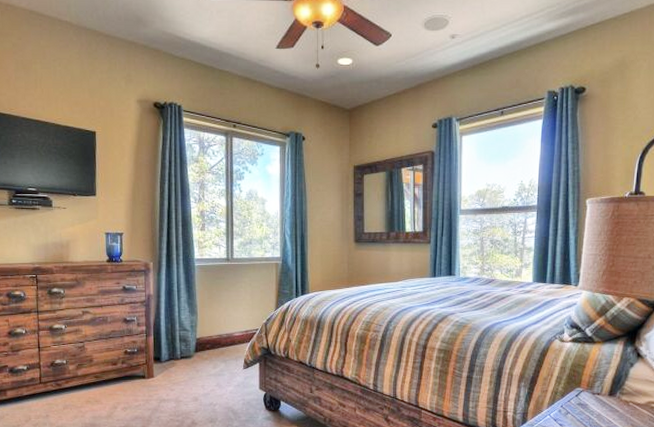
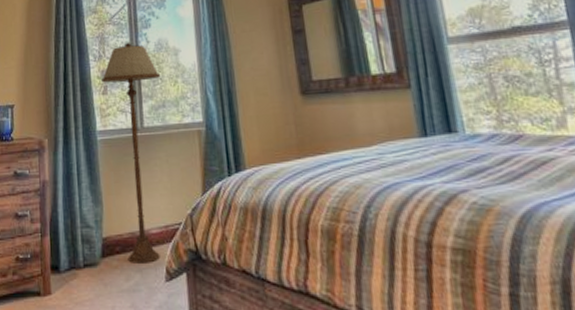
floor lamp: none [200,190,249,356] -> present [101,43,160,263]

